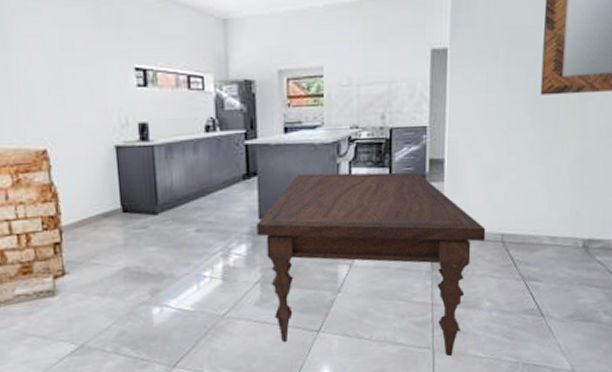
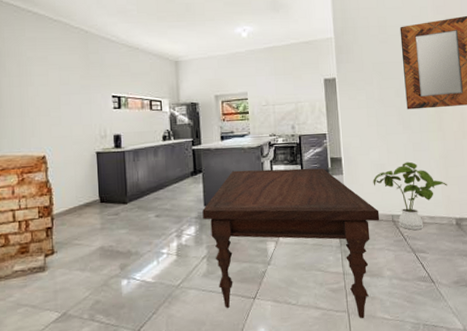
house plant: none [482,166,579,254] -> present [373,161,447,231]

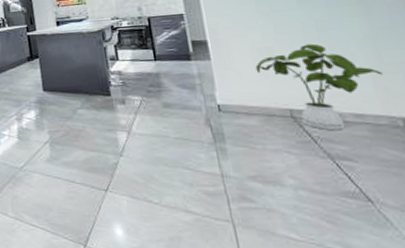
dining table: present [202,168,380,319] -> none [41,52,271,234]

